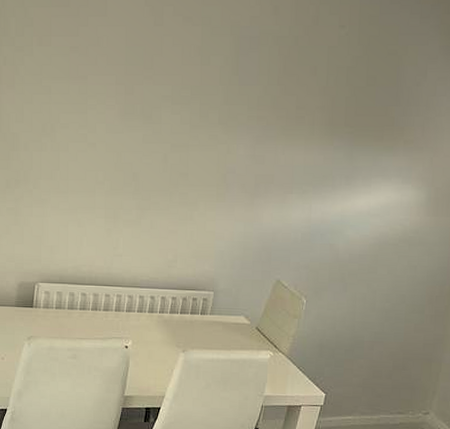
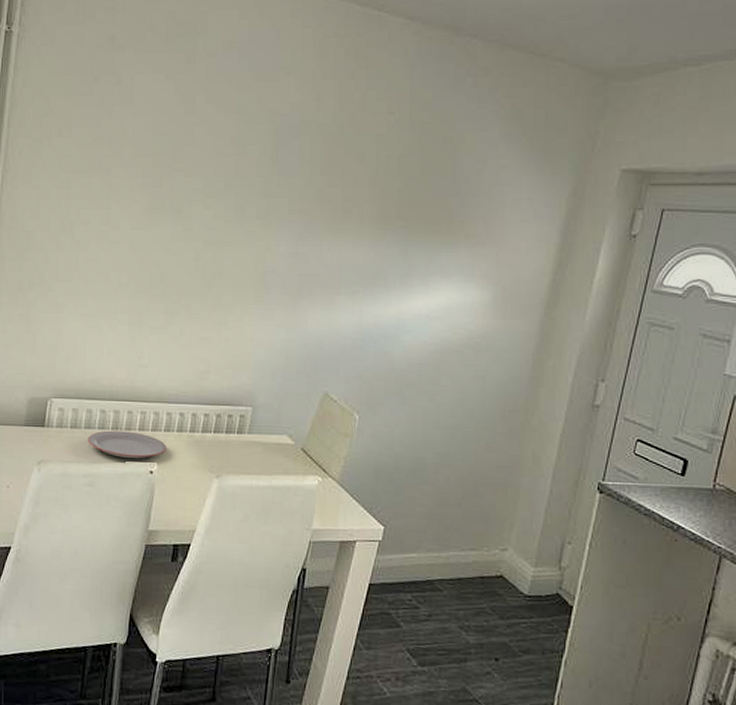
plate: none [71,311,139,336] -> present [88,430,167,459]

